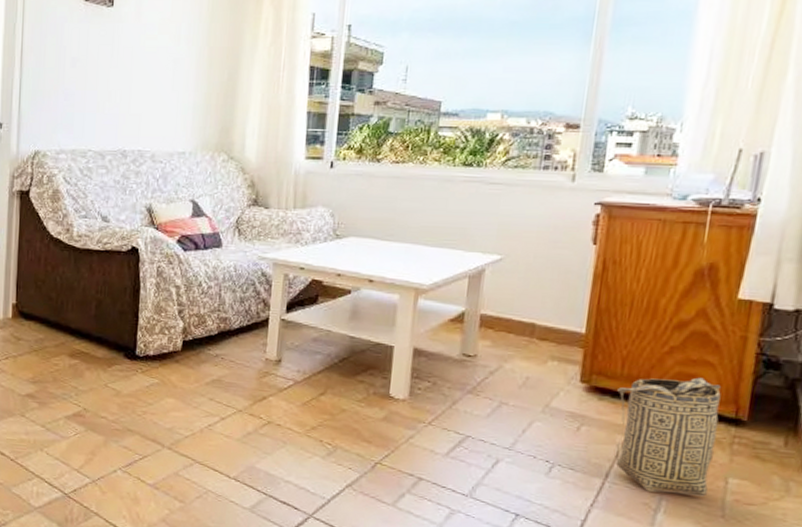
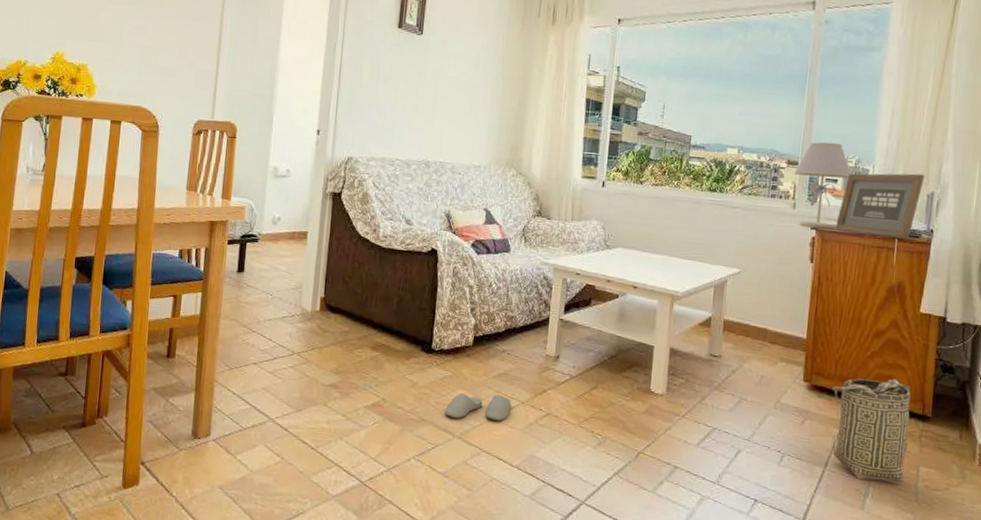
slippers: none [152,401,227,431] -> present [445,392,512,421]
table lamp: none [574,98,652,204] -> present [794,142,852,230]
picture frame: none [625,130,753,213] -> present [834,173,925,240]

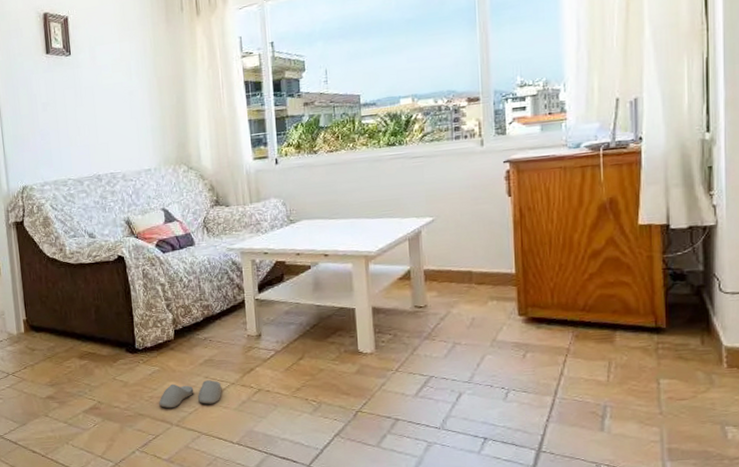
table lamp: present [794,142,852,230] -> none [476,68,540,163]
basket: present [832,379,911,483] -> none [551,296,645,401]
picture frame: present [834,173,925,240] -> none [529,81,625,160]

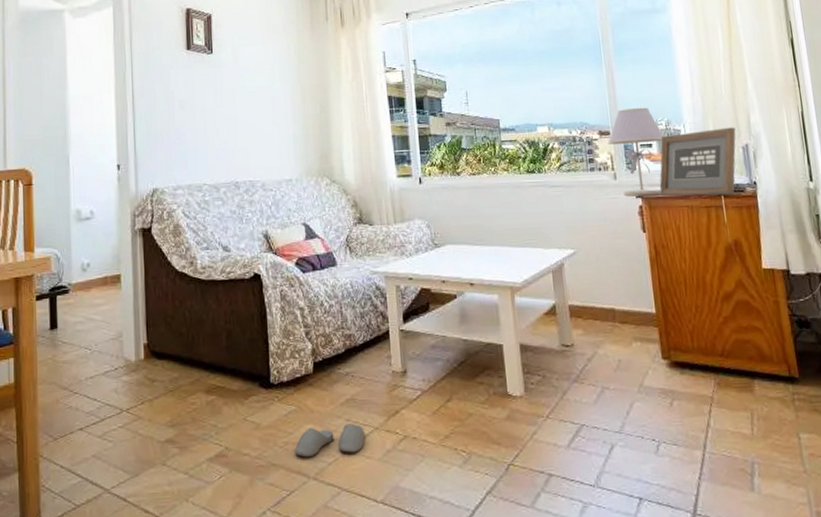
table lamp: none [476,68,540,163] -> present [608,107,664,197]
picture frame: none [529,81,625,160] -> present [659,127,736,197]

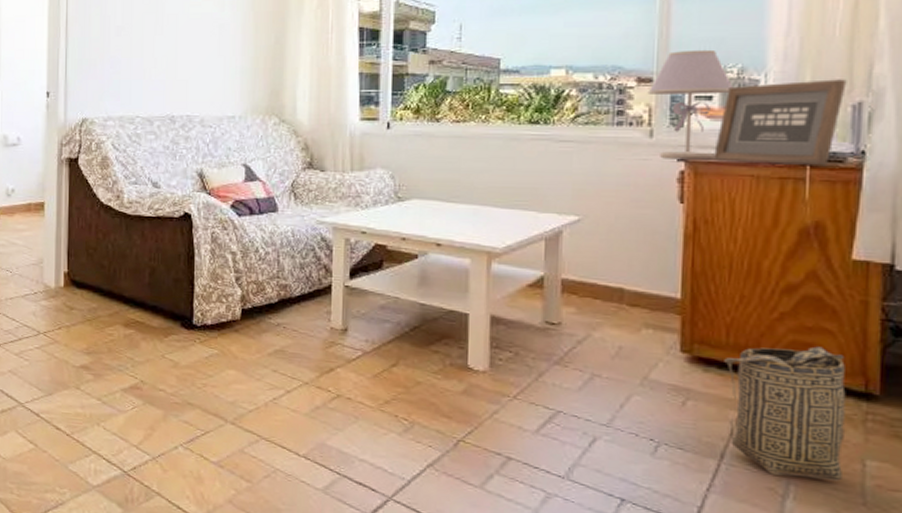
slippers: present [295,423,365,458] -> none [213,372,292,404]
basket: none [693,342,788,457] -> present [724,346,846,481]

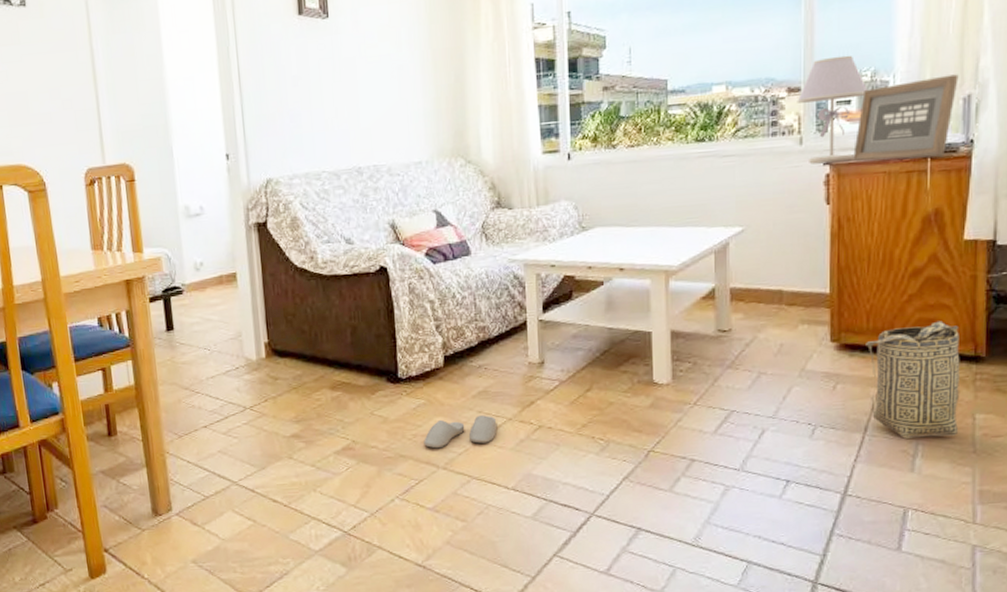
slippers: none [213,372,292,404] -> present [424,415,498,449]

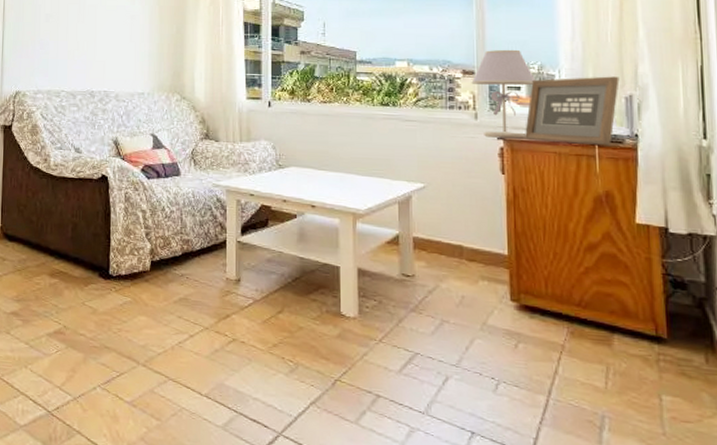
slippers: present [424,415,498,449] -> none [127,318,195,348]
basket: present [866,321,961,439] -> none [545,296,646,414]

